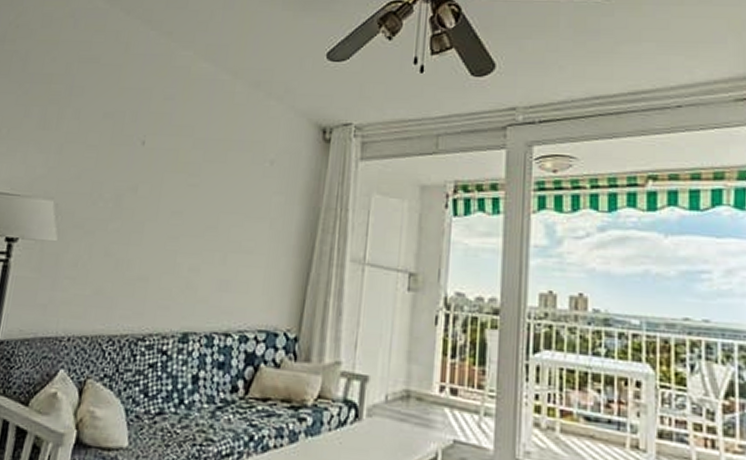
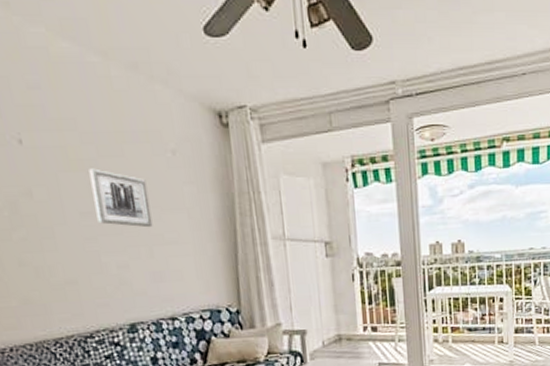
wall art: none [185,171,239,234] -> present [89,168,153,228]

